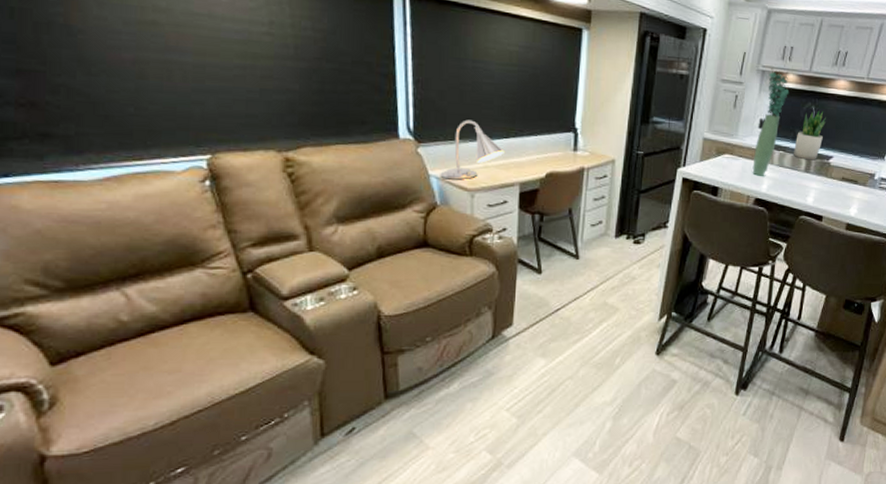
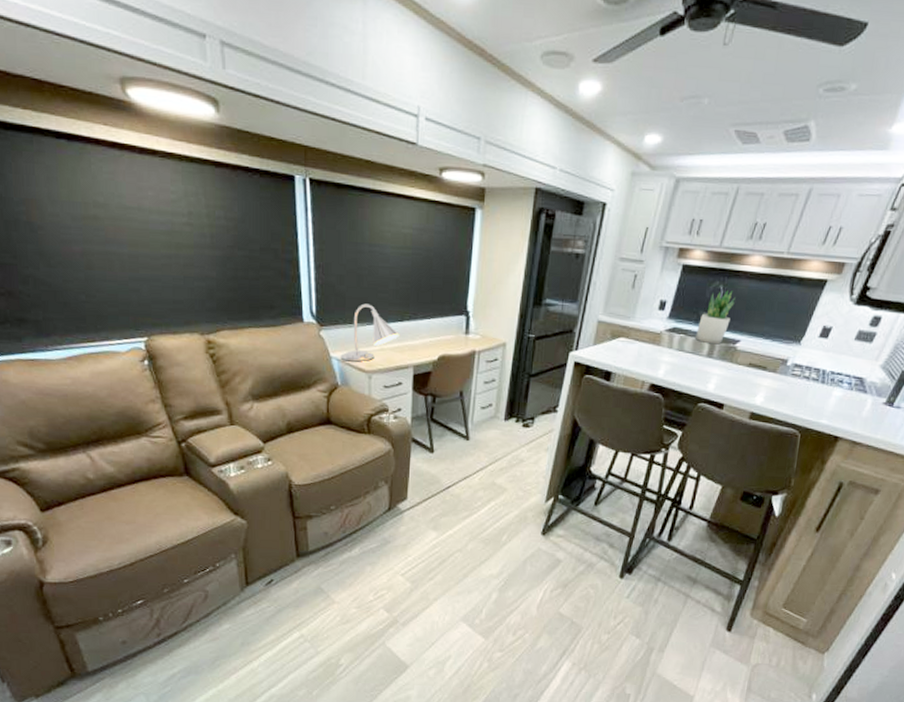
vase: present [752,67,790,176] -> none [649,243,695,361]

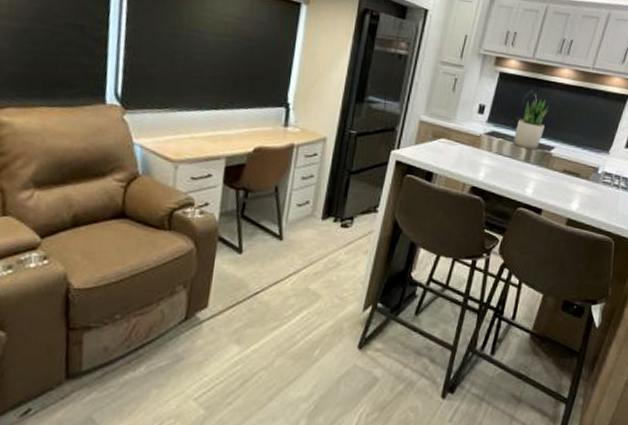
table lamp: present [340,303,401,362] -> none [144,88,214,151]

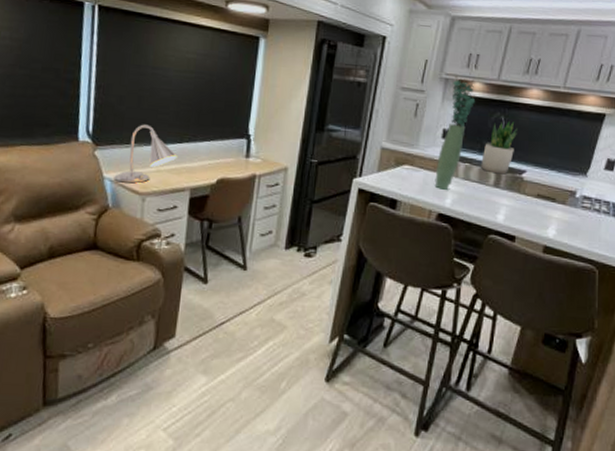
table lamp: none [144,88,214,151] -> present [114,124,179,184]
vase: none [469,52,511,164] -> present [435,75,476,190]

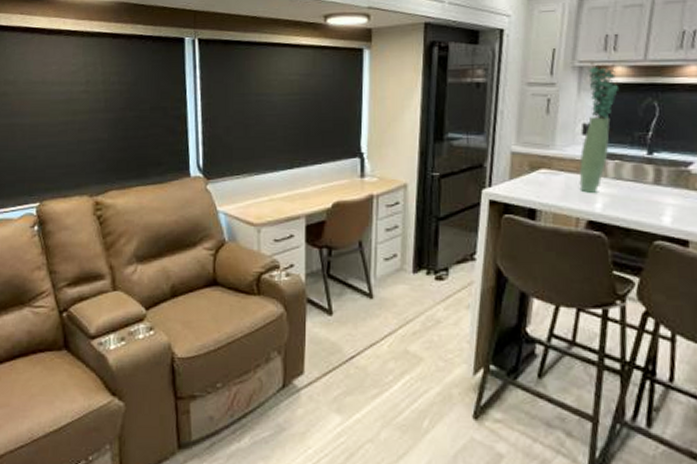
table lamp: present [114,124,179,184] -> none [227,153,290,215]
planter: present [481,121,517,175] -> none [634,106,677,169]

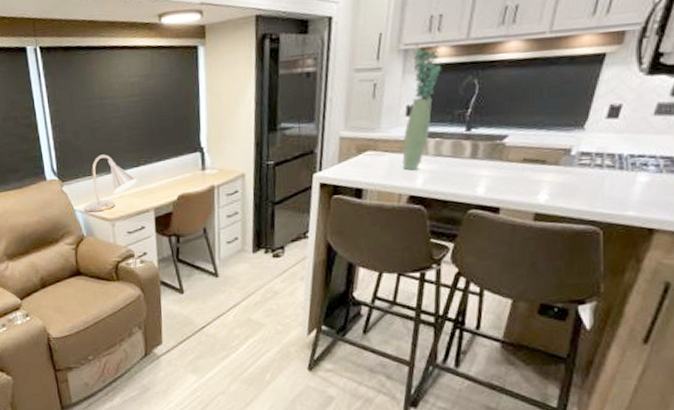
table lamp: none [227,153,290,215] -> present [83,154,138,213]

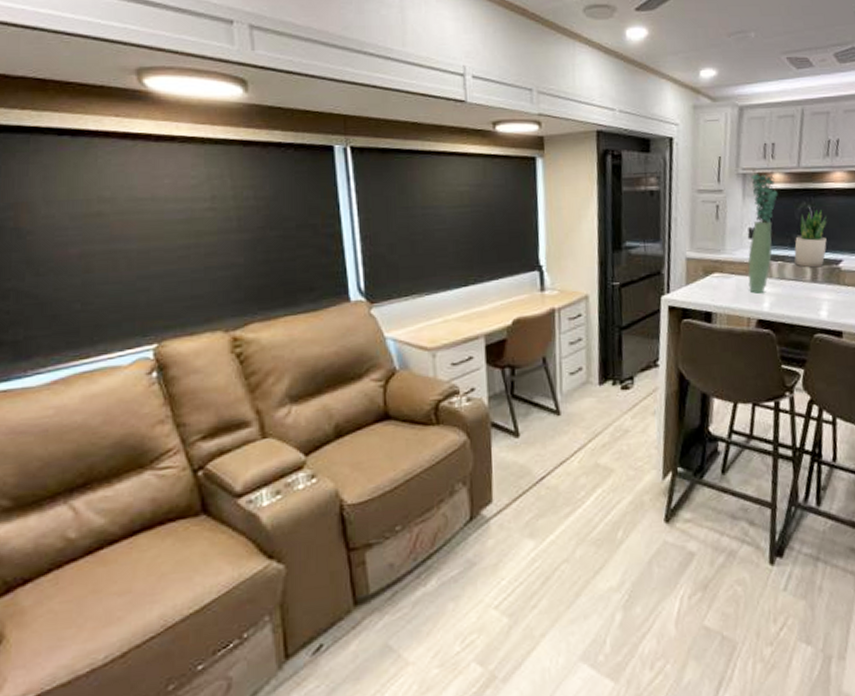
table lamp: present [83,154,138,213] -> none [396,271,466,341]
planter: none [454,83,495,145] -> present [794,209,827,268]

